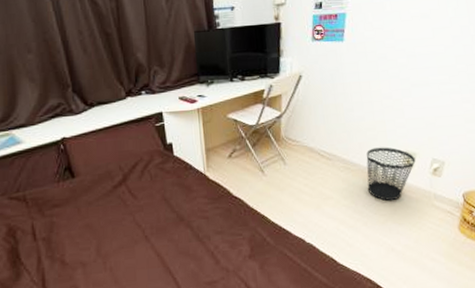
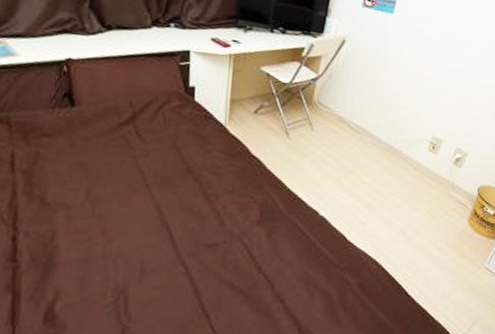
wastebasket: present [366,147,416,201] -> none [391,128,441,185]

